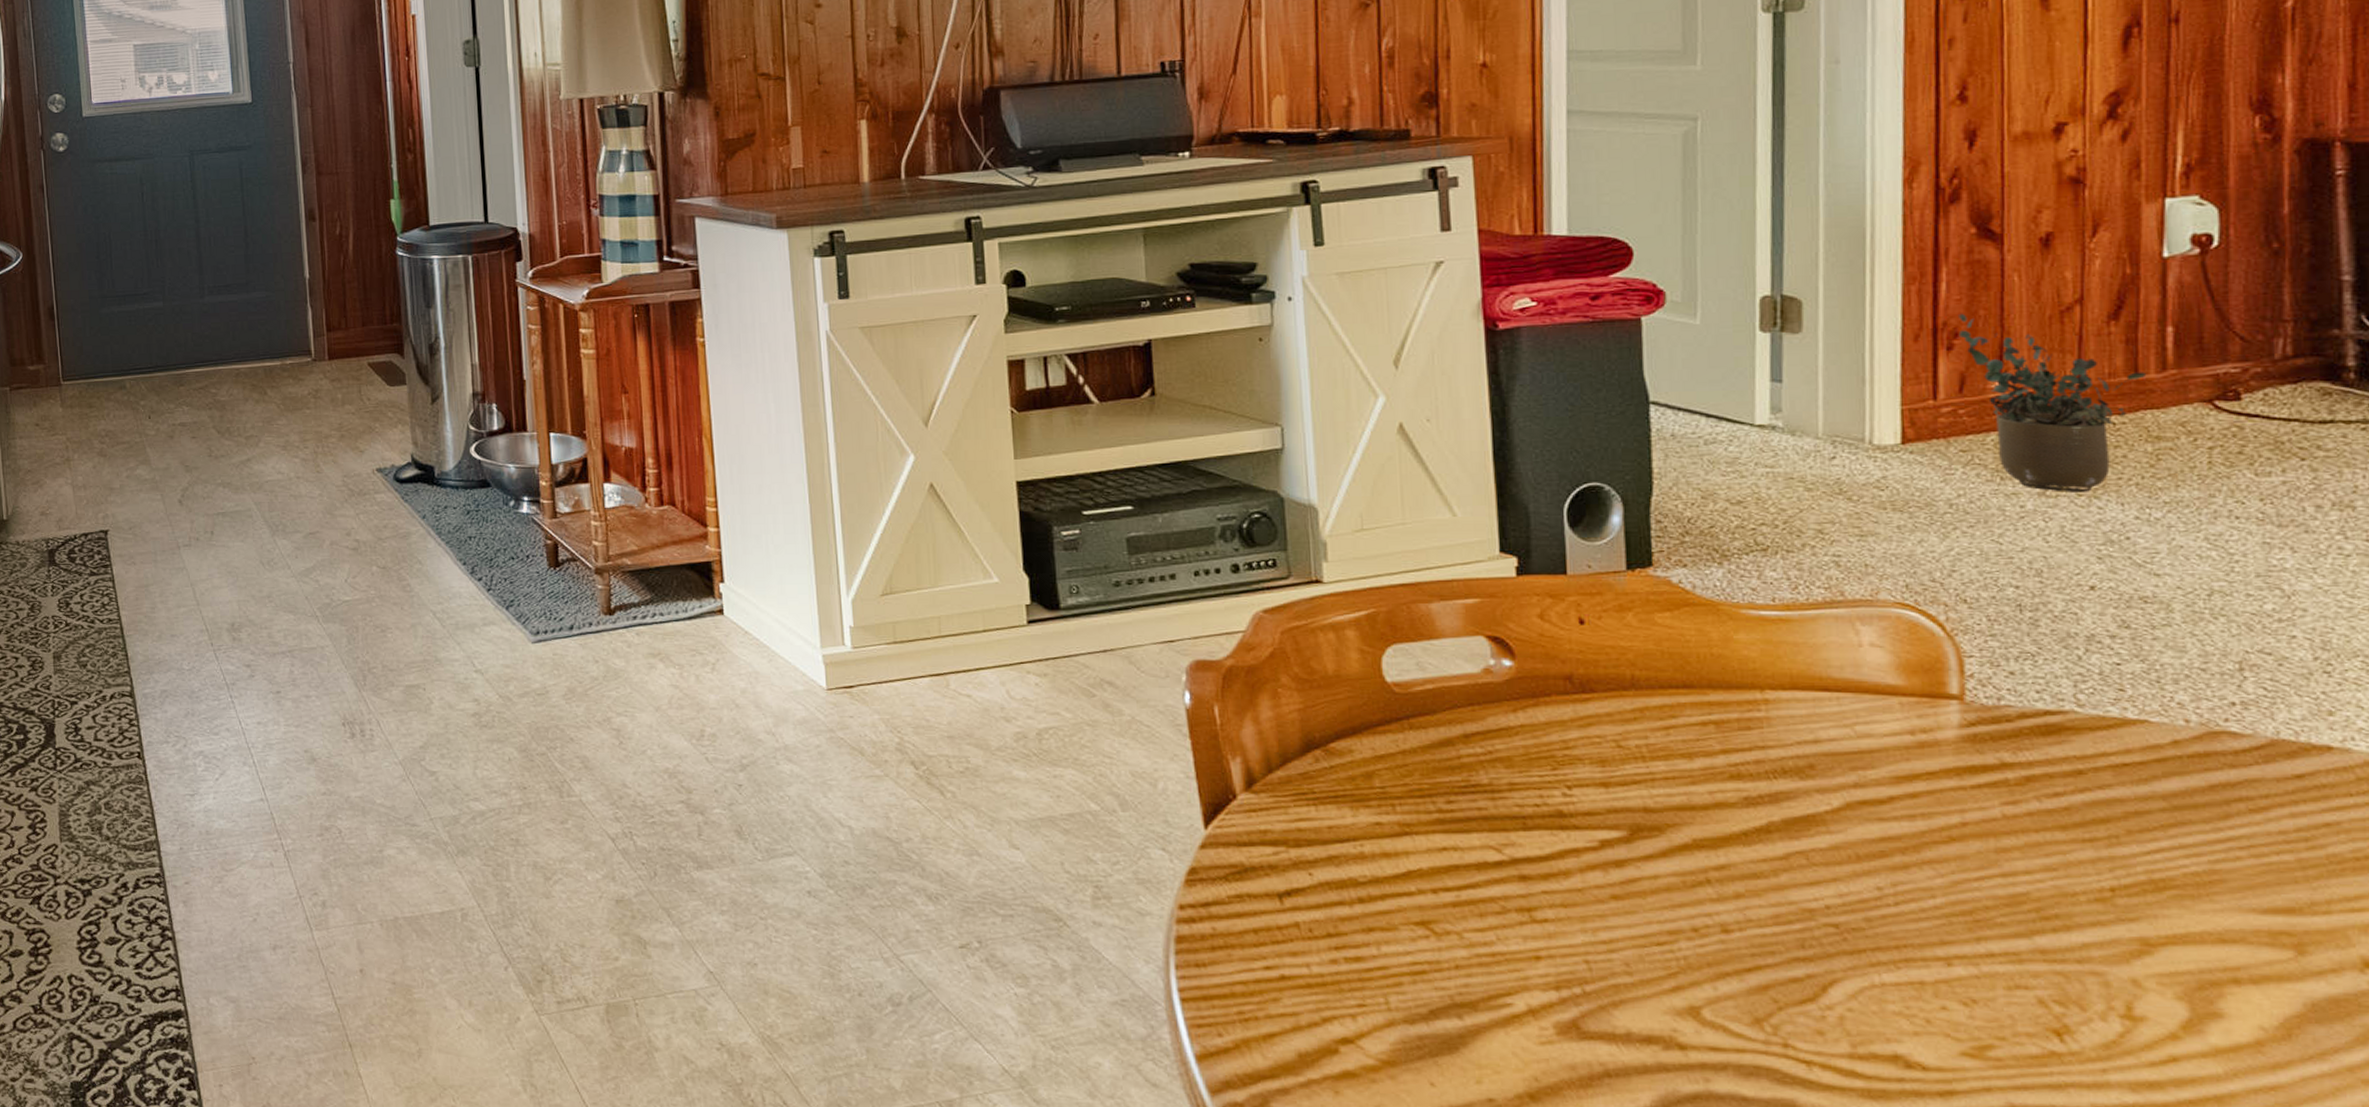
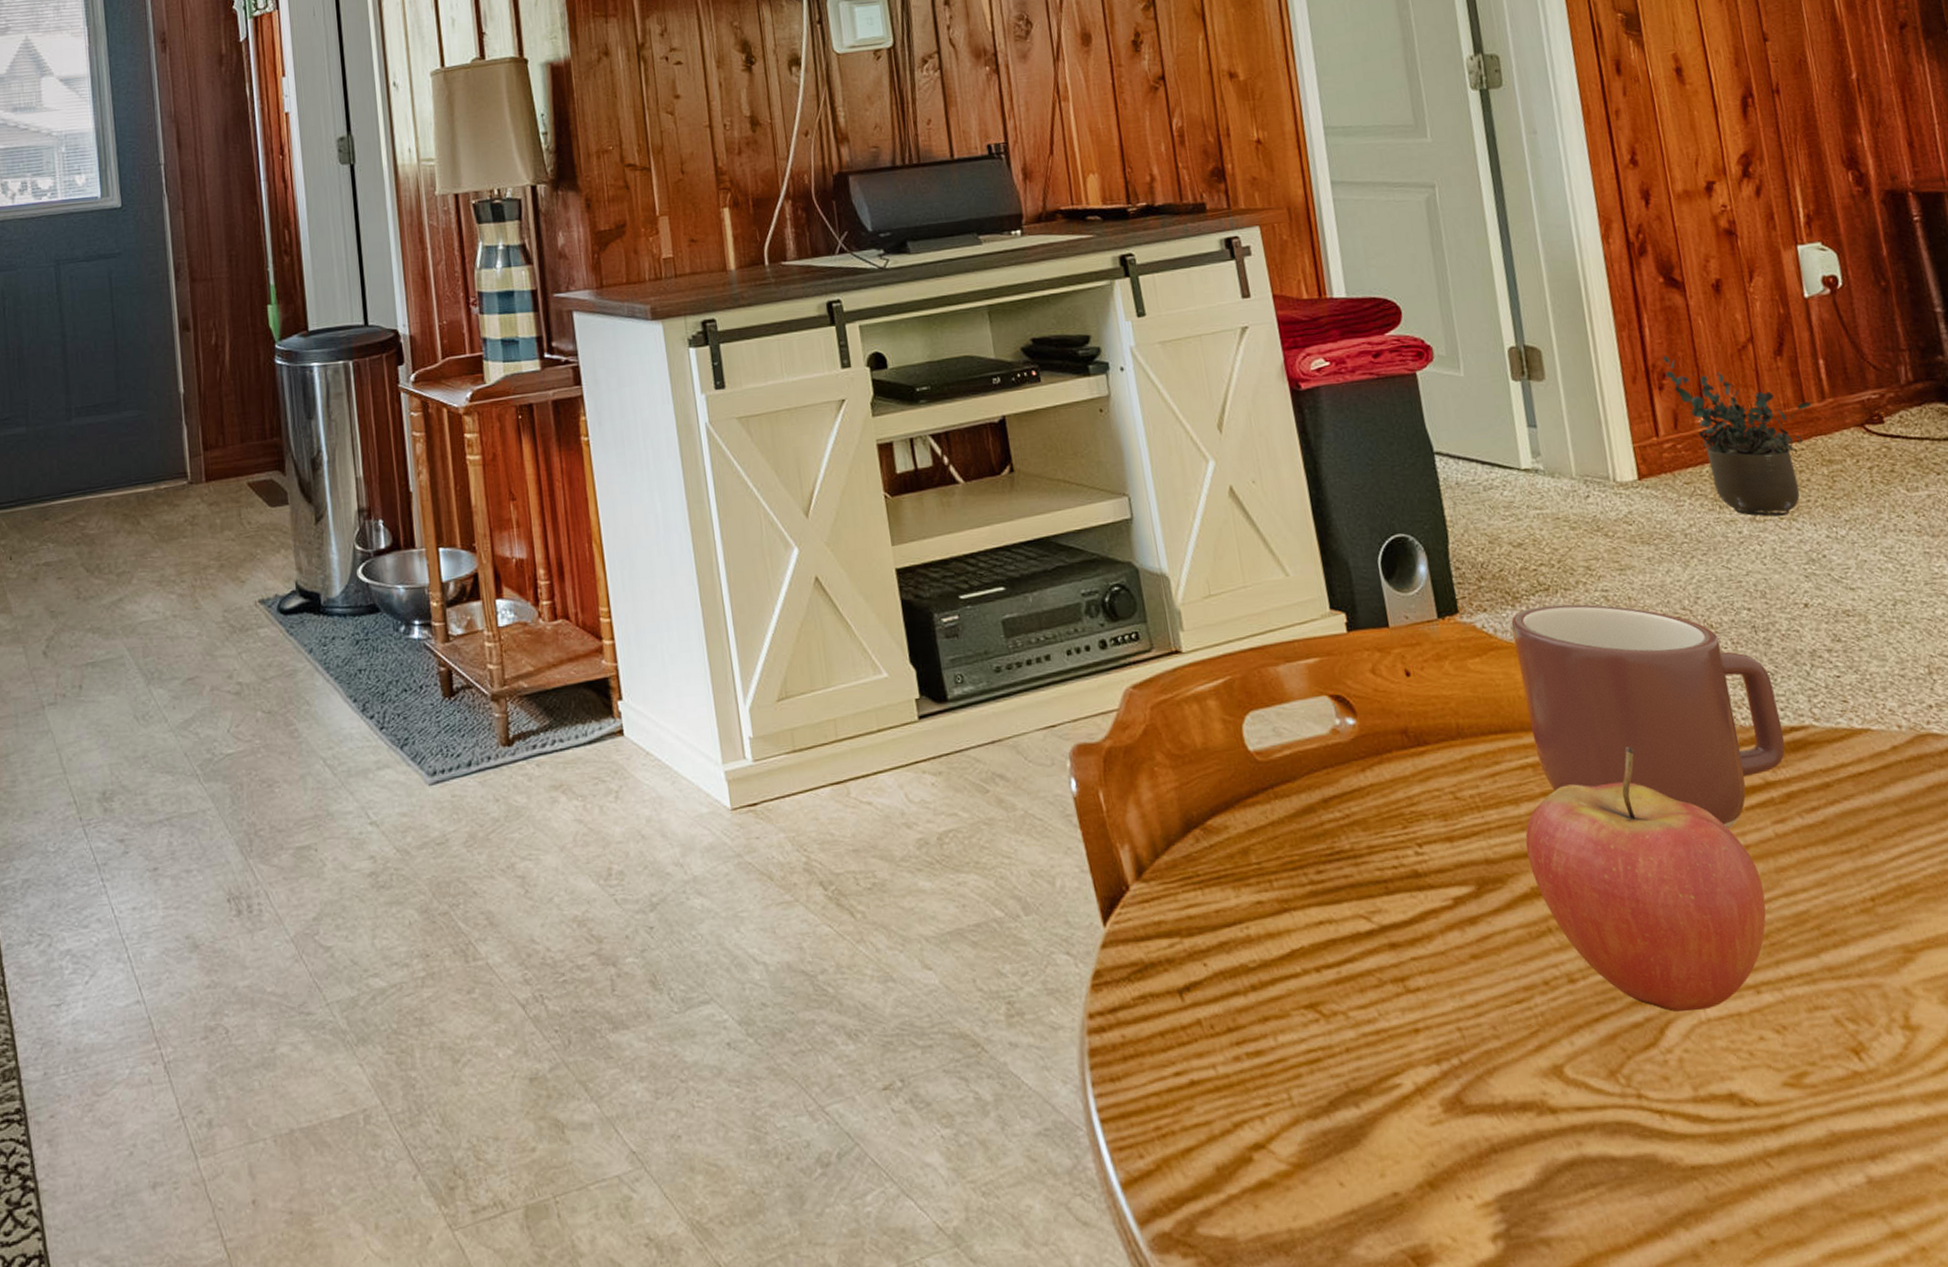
fruit: none [1694,714,1976,974] -> present [1525,746,1766,1012]
mug: none [1714,566,2035,805] -> present [1510,604,1785,829]

